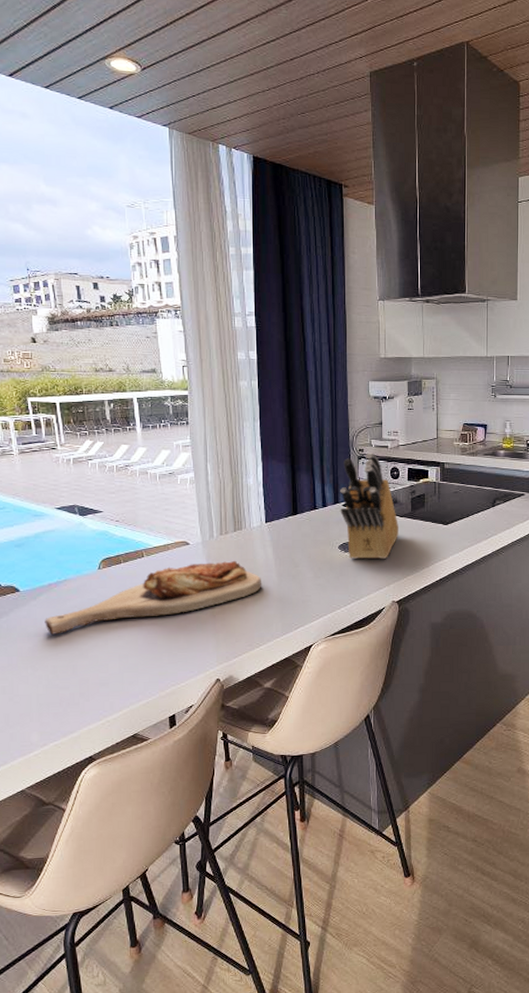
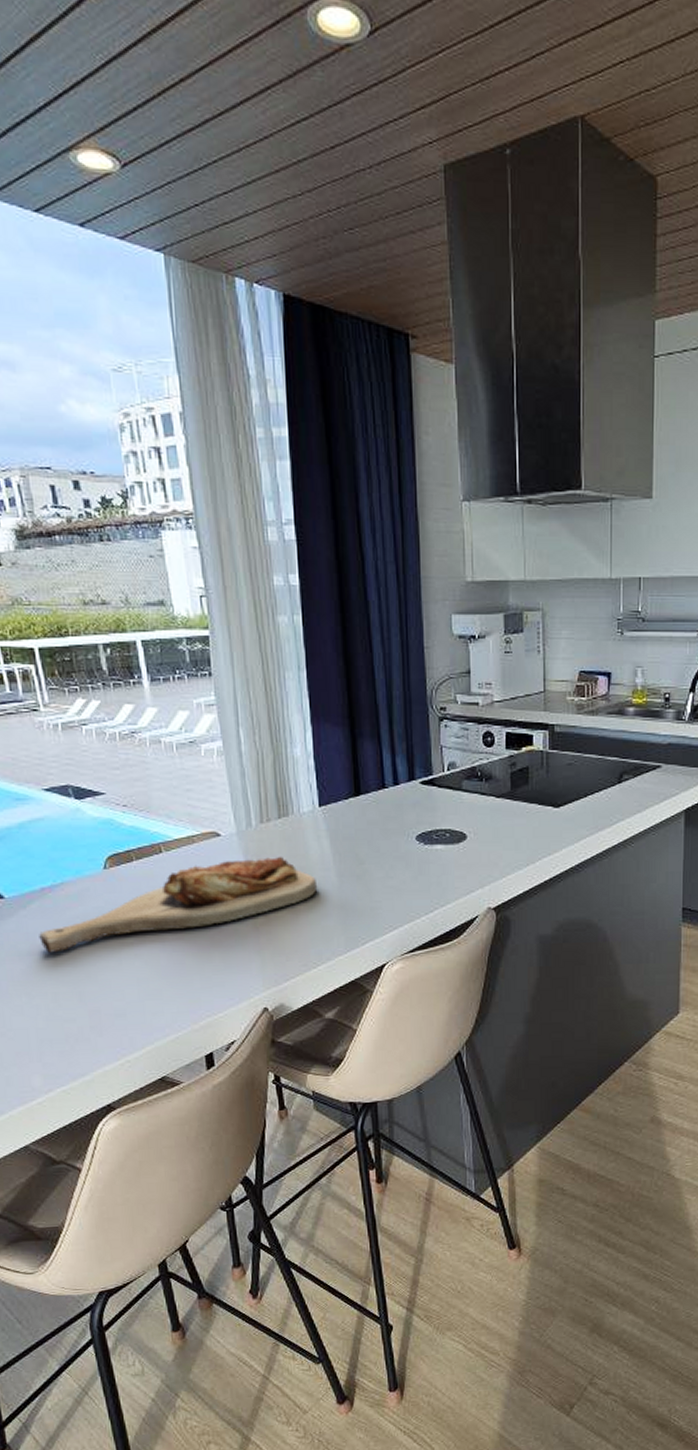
knife block: present [340,453,398,559] -> none [416,712,494,853]

